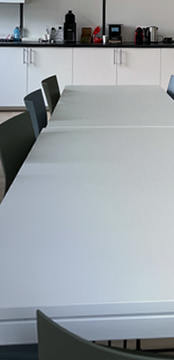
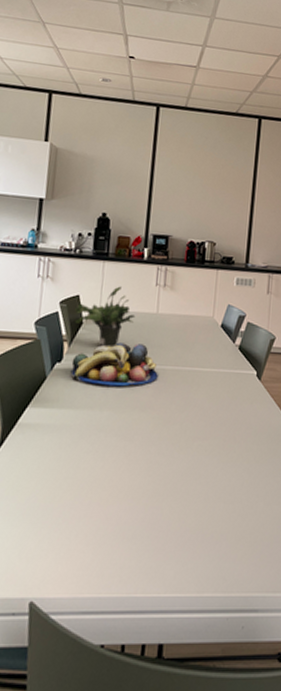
potted plant: none [54,66,100,114] -> present [75,286,136,348]
fruit bowl: none [54,110,121,144] -> present [70,342,158,387]

